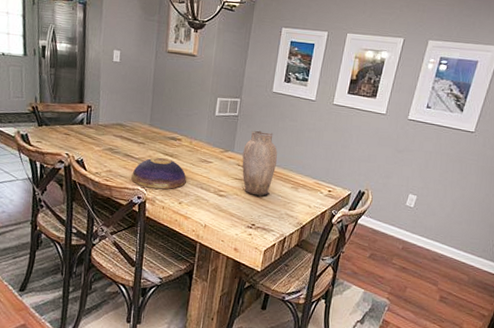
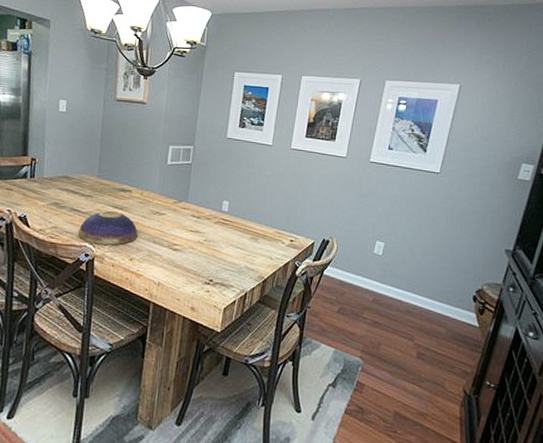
vase: present [242,130,278,197] -> none [197,178,234,250]

